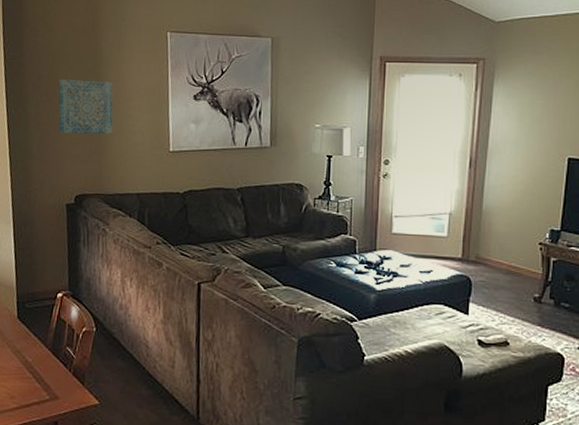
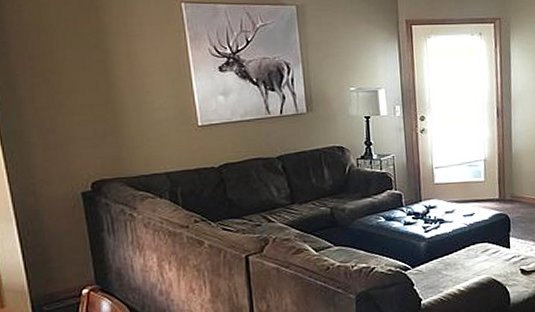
wall art: present [58,79,114,134] -> none [55,57,130,116]

